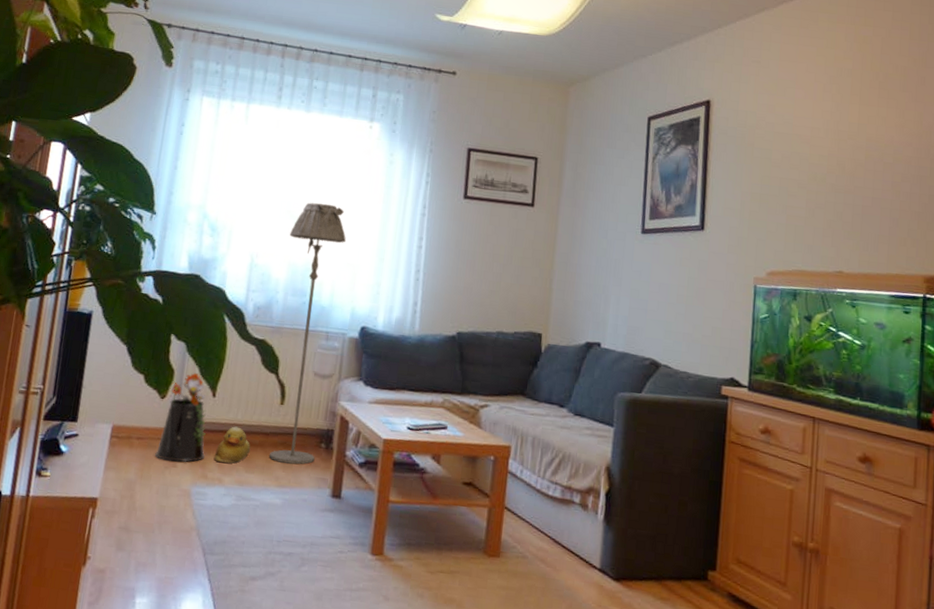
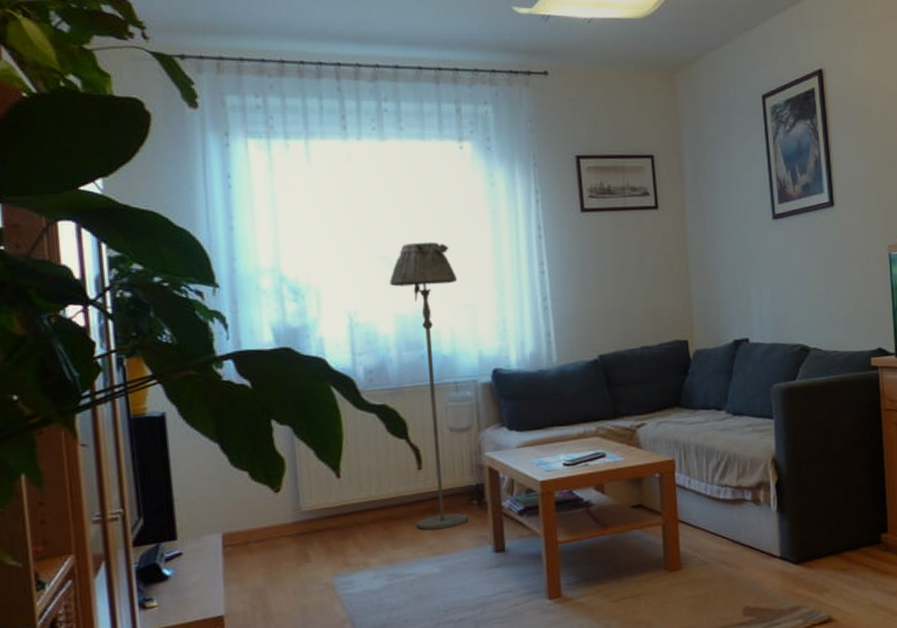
watering can: present [155,372,207,462] -> none [282,455,342,558]
rubber duck: present [214,426,251,464] -> none [353,503,394,546]

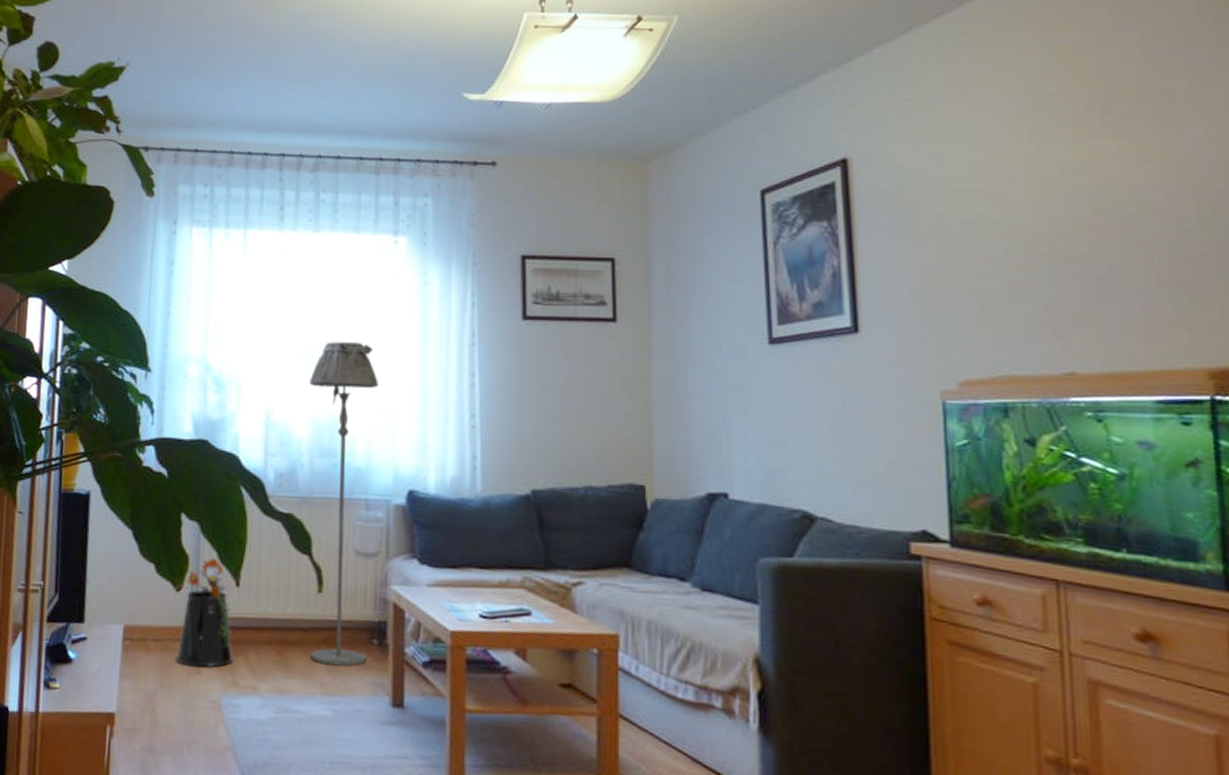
watering can: none [282,455,342,558] -> present [175,557,233,668]

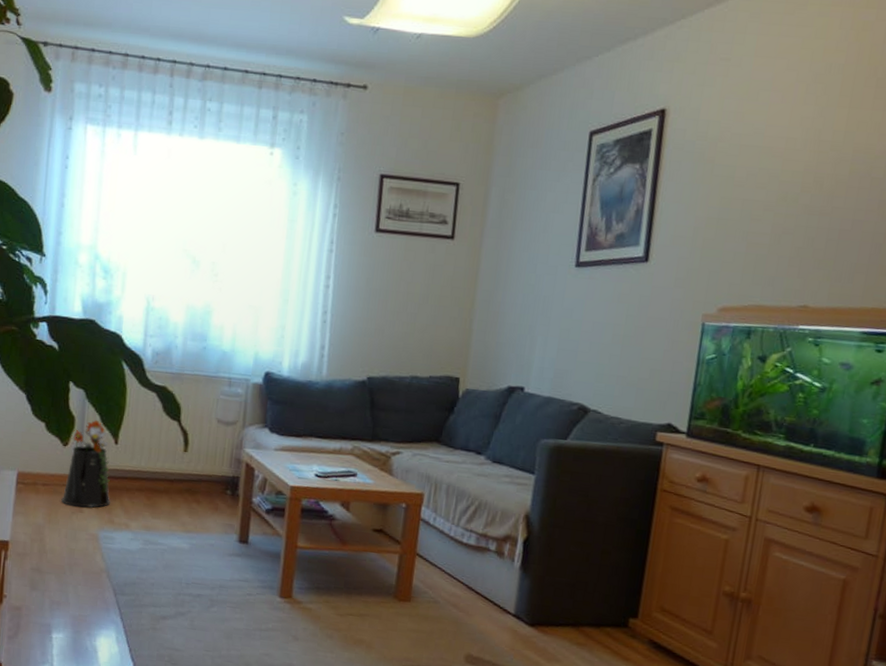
floor lamp: present [309,341,378,667] -> none [175,240,247,511]

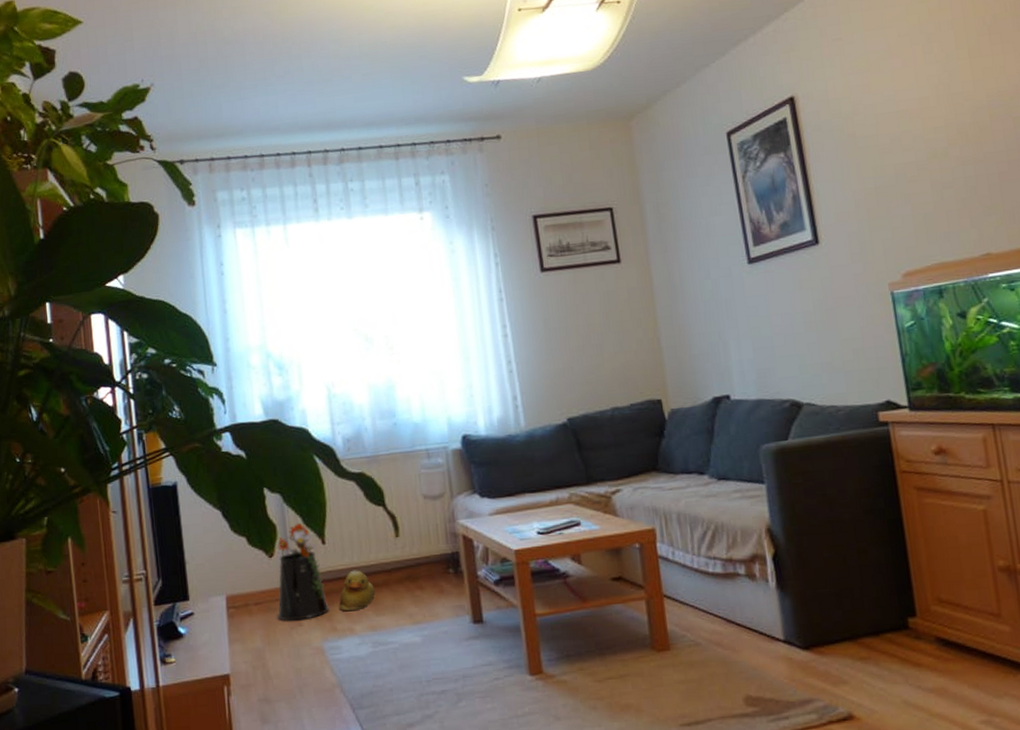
rubber duck: none [120,473,156,510] -> present [339,570,376,612]

